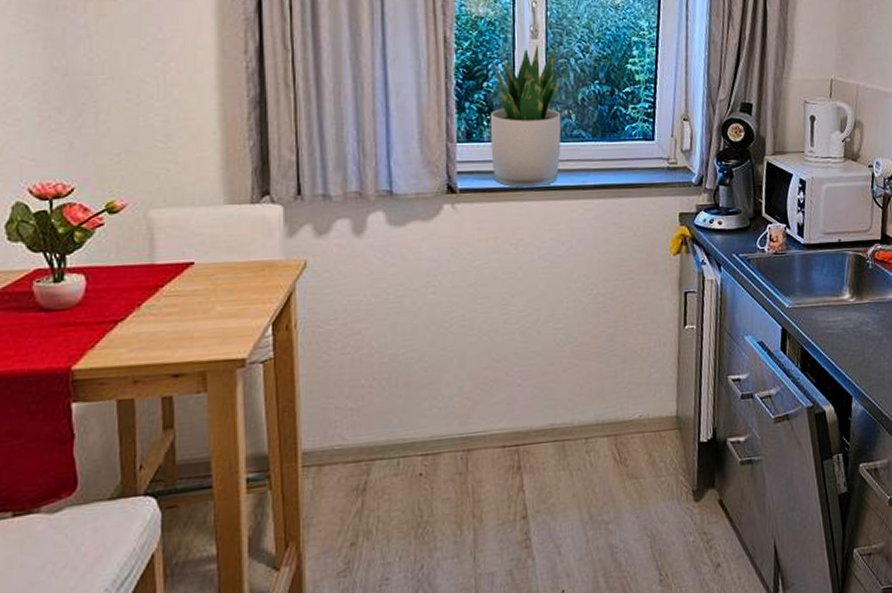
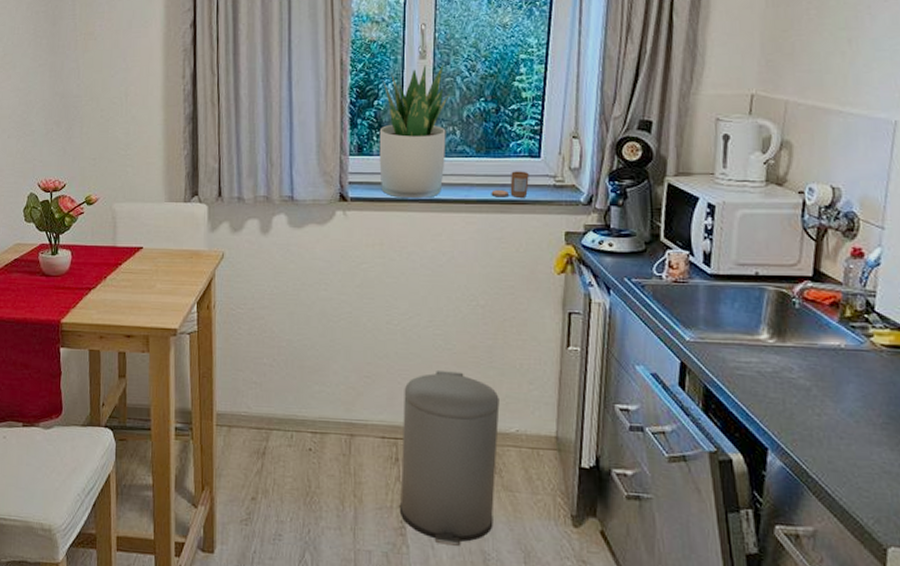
pedal bin: none [523,364,623,549] -> present [399,371,500,546]
candle: none [608,154,645,182] -> present [491,171,529,197]

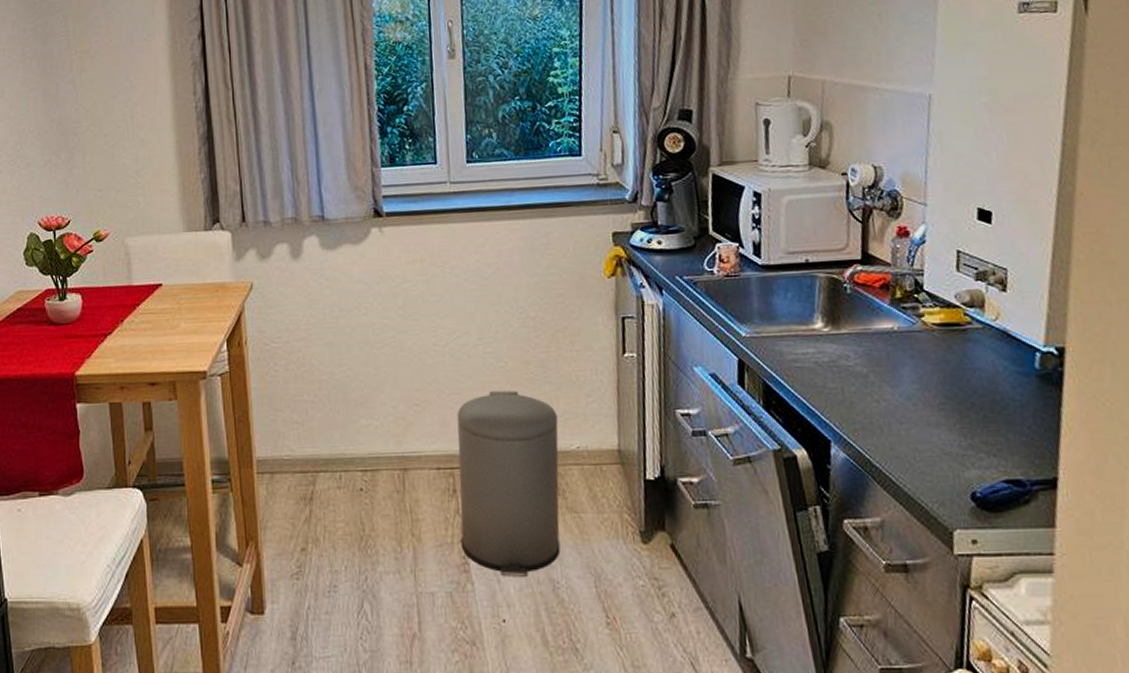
planter: present [379,64,450,199] -> none [411,63,483,210]
candle: present [491,171,529,197] -> none [533,171,572,201]

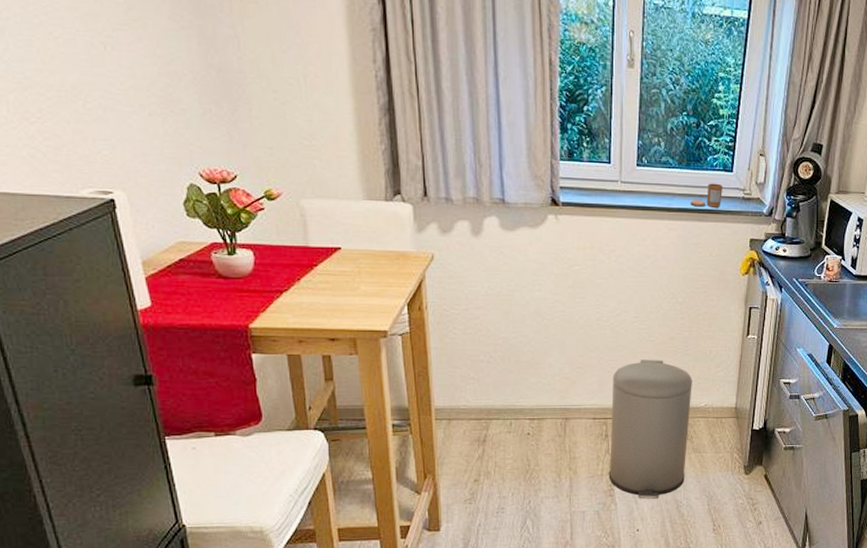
candle: none [533,171,572,201] -> present [690,183,723,208]

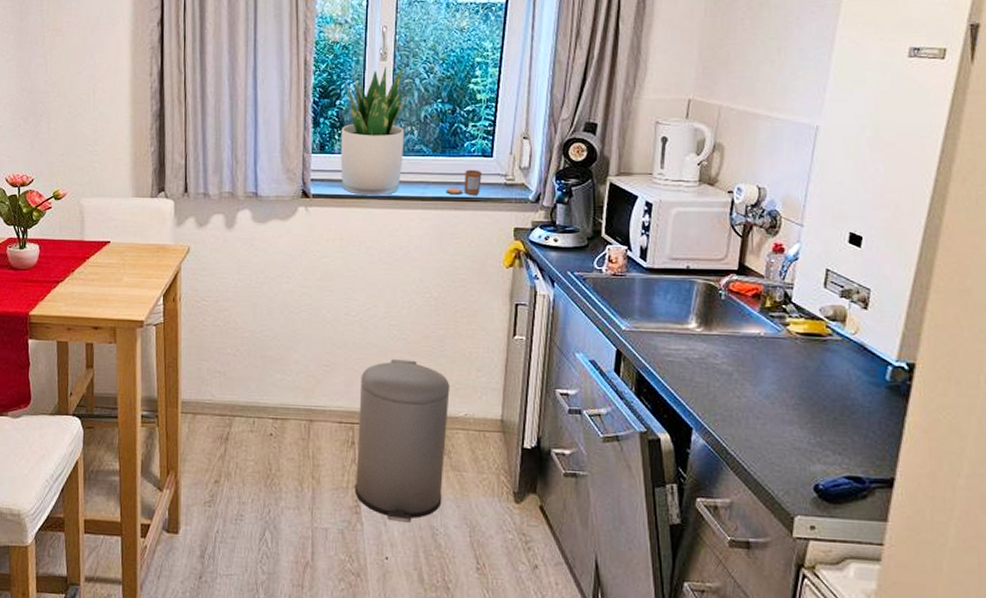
planter: none [589,74,656,206] -> present [340,66,409,196]

